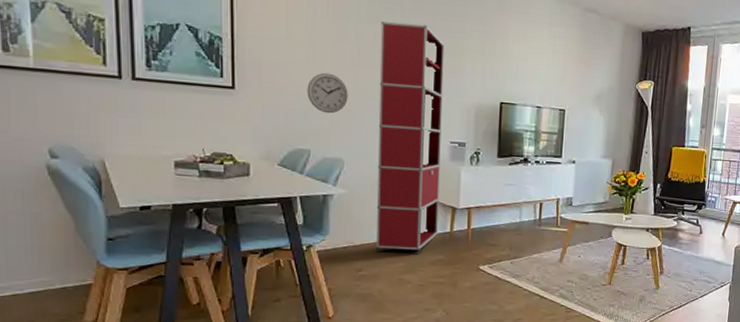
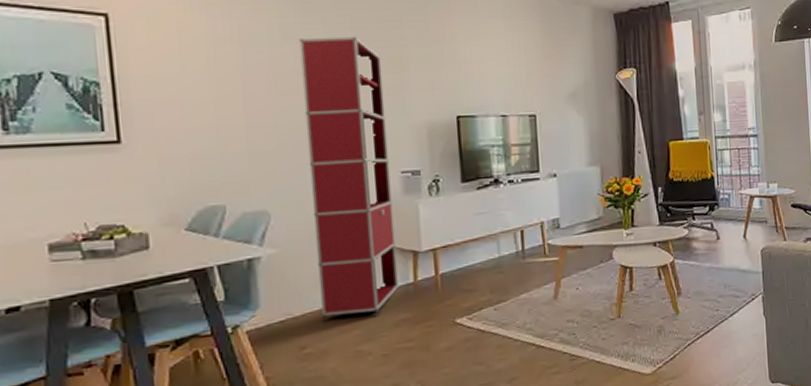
wall clock: present [307,72,348,114] -> none [214,108,268,158]

